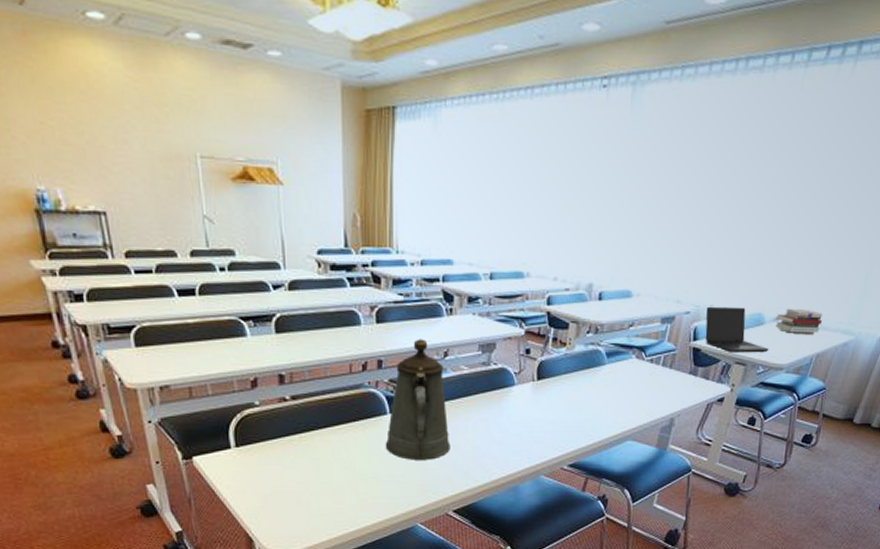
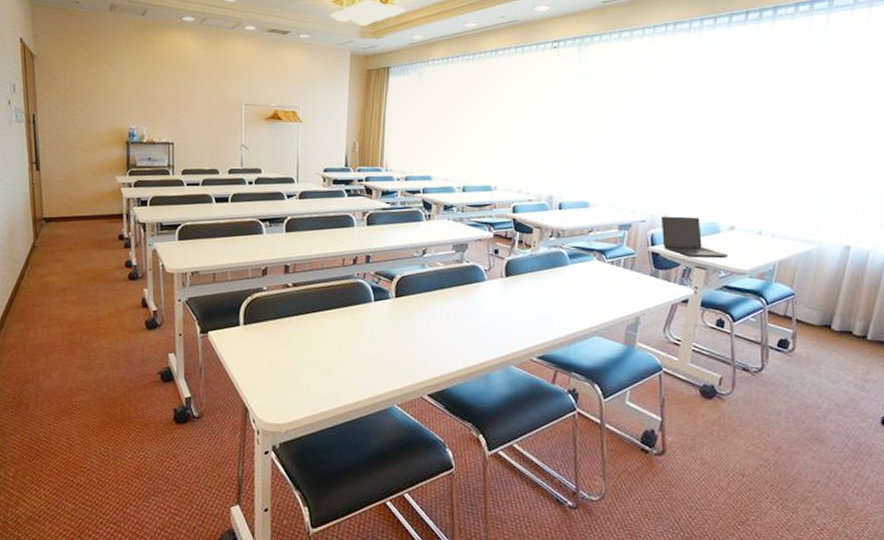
coffee pot: present [385,339,450,460] -> none [368,239,427,345]
books: present [775,308,823,335] -> none [732,218,780,243]

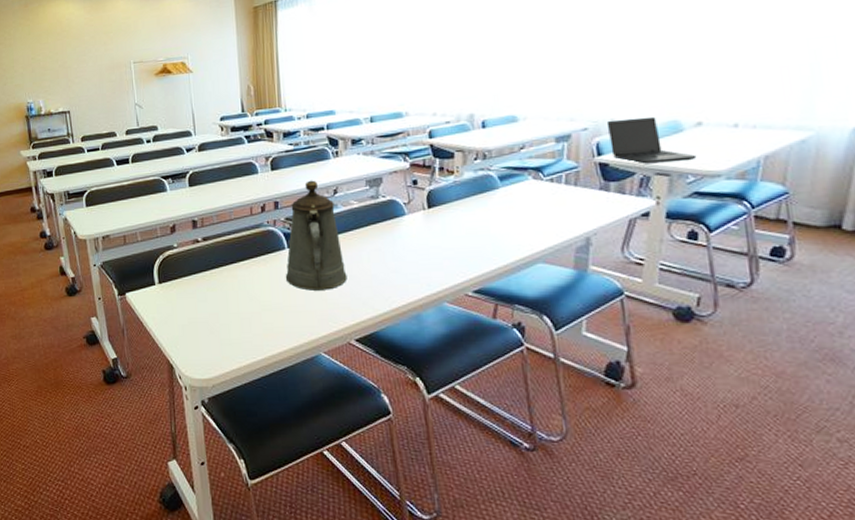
coffee pot: none [368,239,427,345] -> present [285,180,347,291]

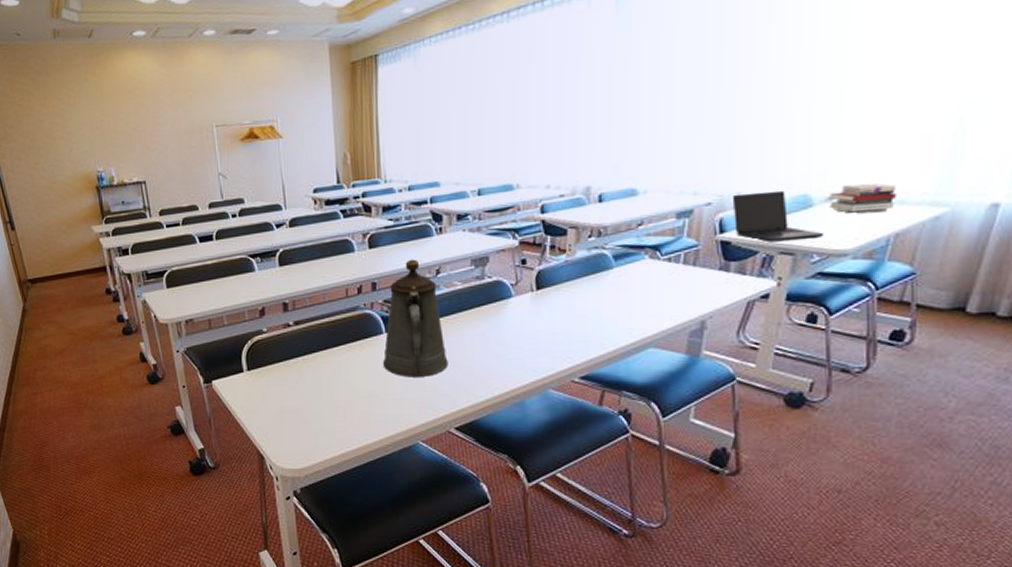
books: none [698,110,763,137] -> present [829,183,898,213]

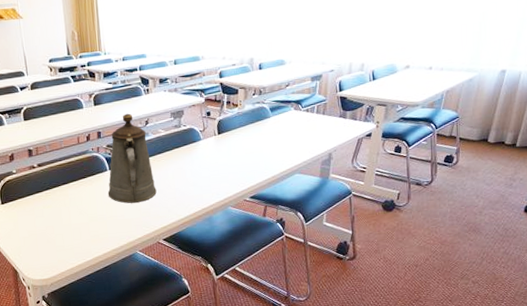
laptop: present [732,190,824,242] -> none [346,61,404,97]
books: present [829,183,898,213] -> none [407,56,448,77]

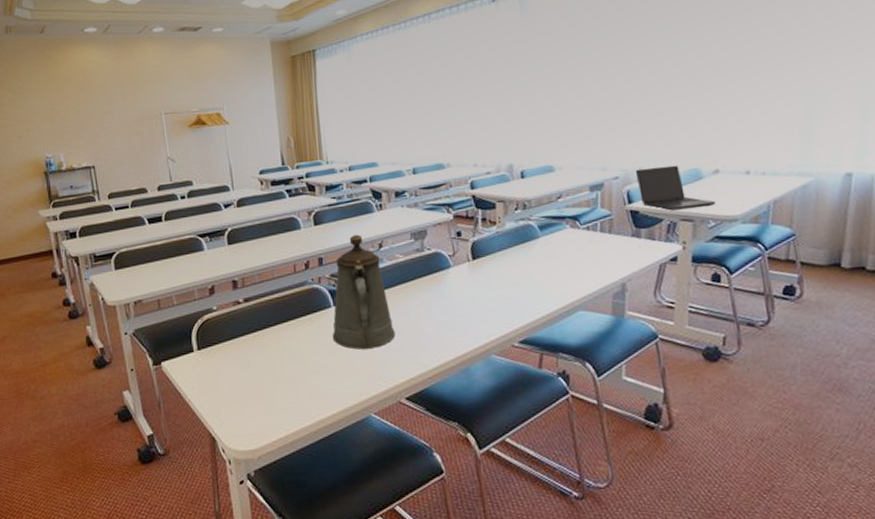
laptop: none [346,61,404,97] -> present [635,165,716,211]

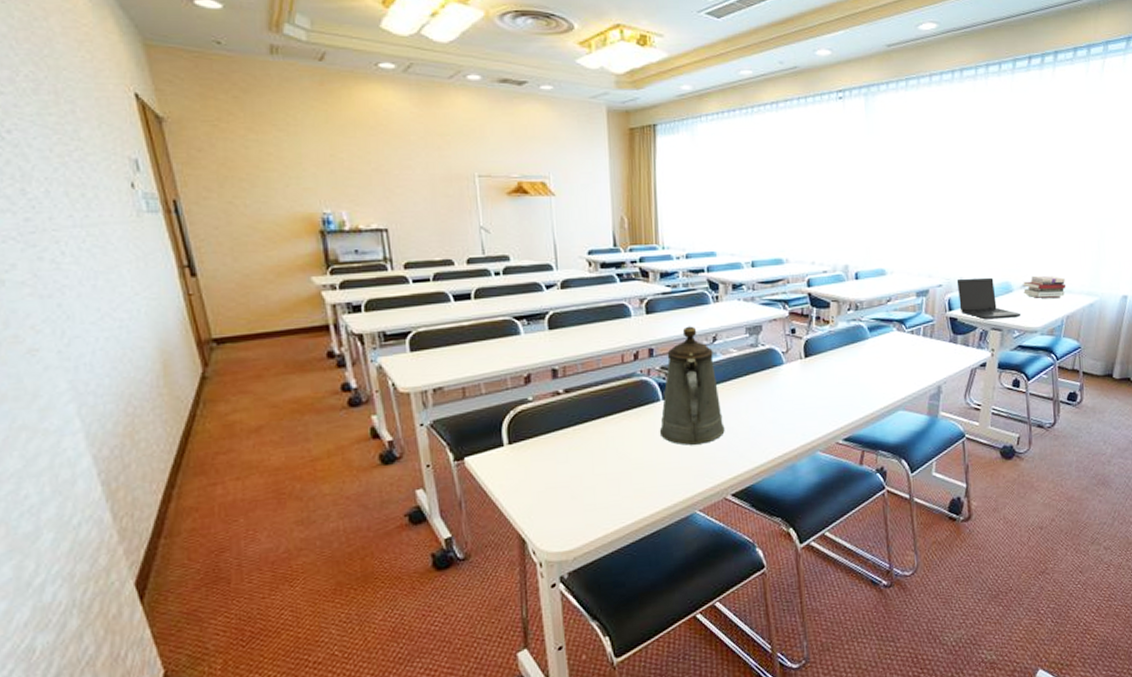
books: none [715,158,771,184] -> present [1023,275,1067,299]

